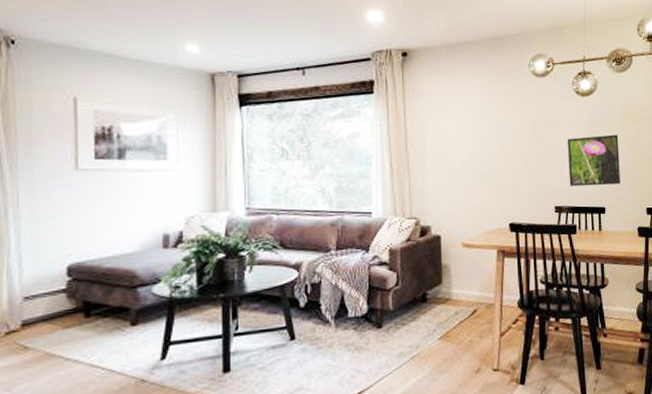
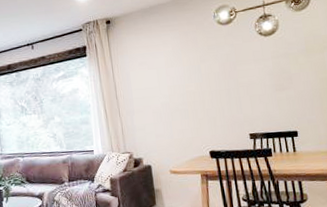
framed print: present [567,134,620,186] -> none [254,66,310,115]

